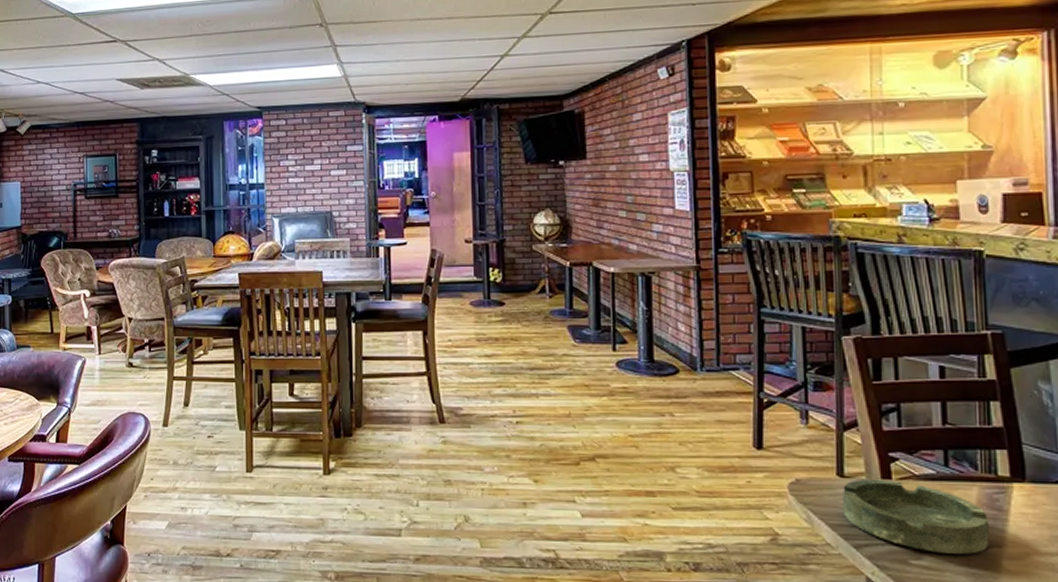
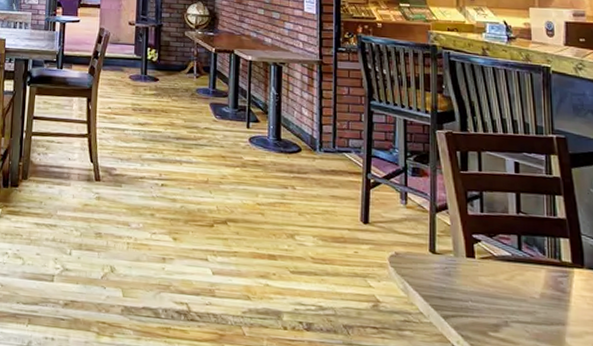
ashtray: present [842,479,989,554] -> none [433,256,555,330]

